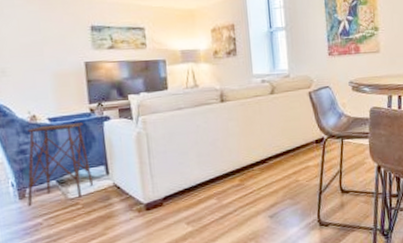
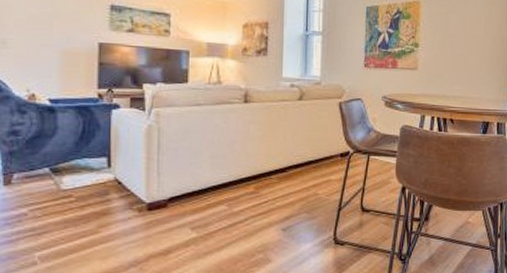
side table: present [27,122,94,207] -> none [13,106,92,194]

